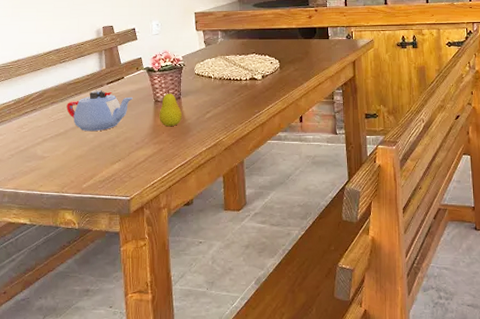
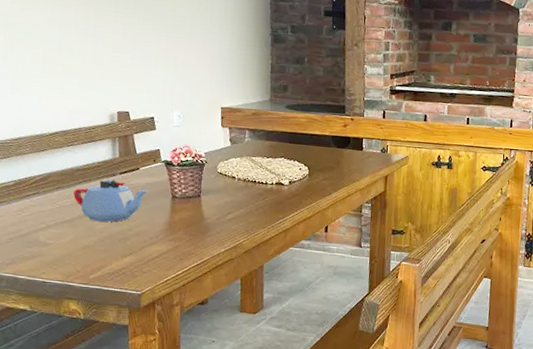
fruit: present [159,89,183,127] -> none [176,185,202,225]

